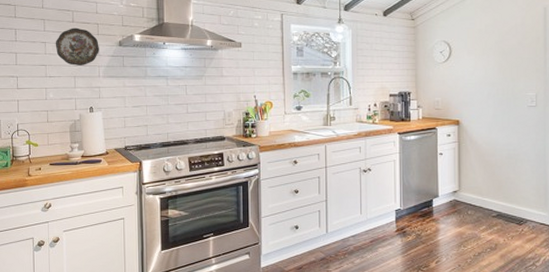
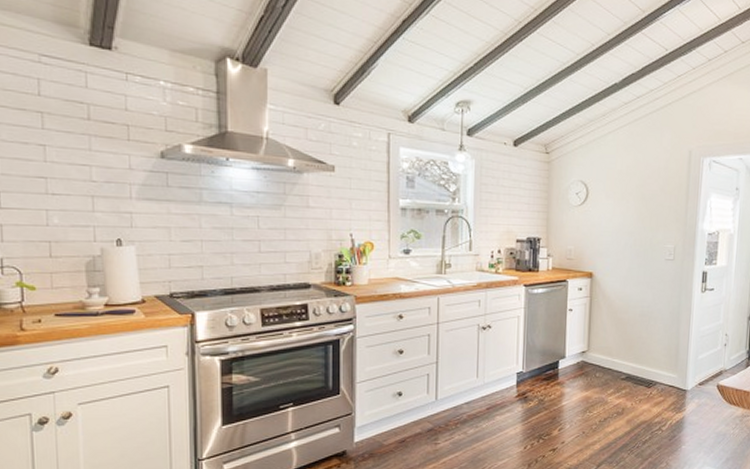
decorative plate: present [55,27,99,67] -> none [60,127,131,183]

